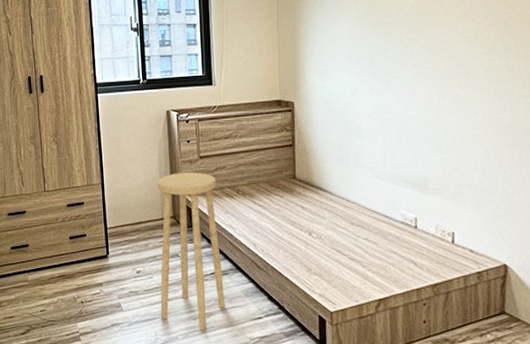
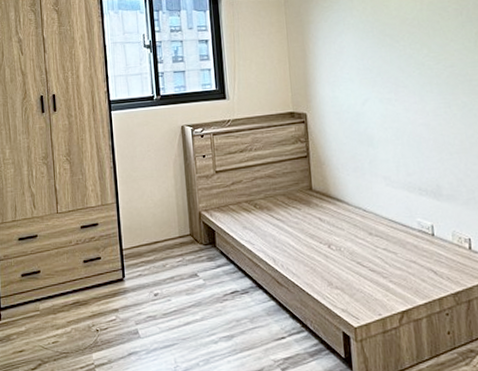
stool: present [157,172,225,331] -> none [173,187,247,355]

